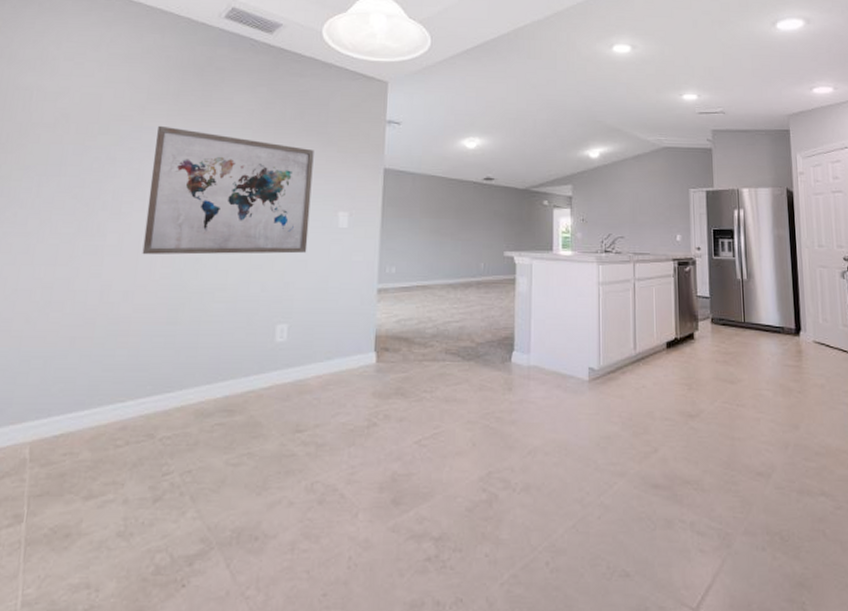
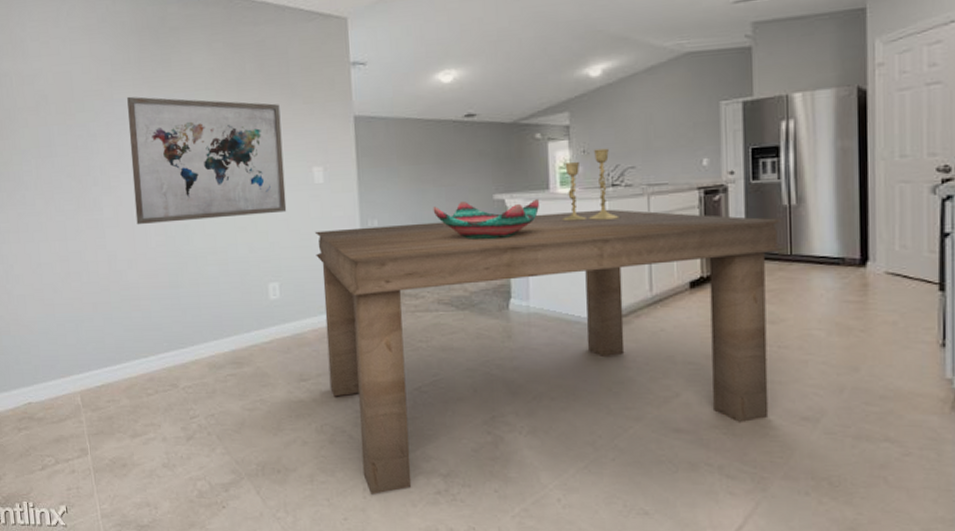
dining table: none [327,272,737,564] -> present [314,209,782,494]
decorative bowl: none [448,256,543,294] -> present [433,199,539,240]
candlestick: none [563,219,610,282] -> present [563,148,619,221]

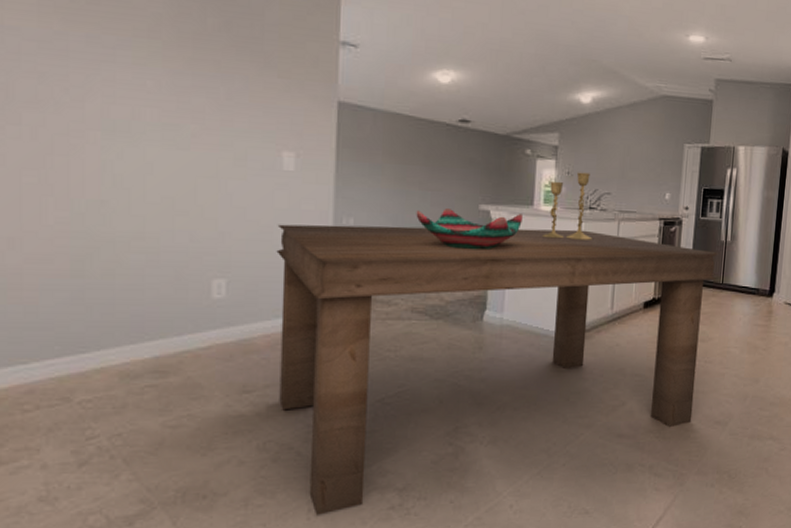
wall art: present [127,96,287,225] -> none [25,25,248,199]

